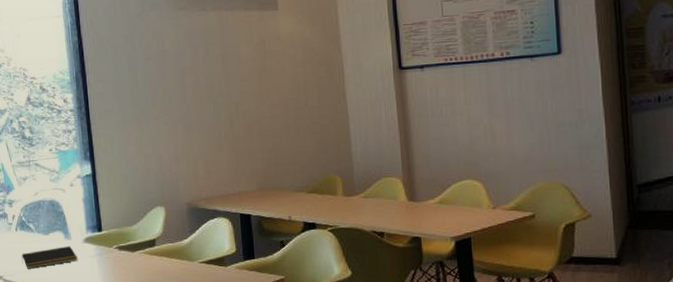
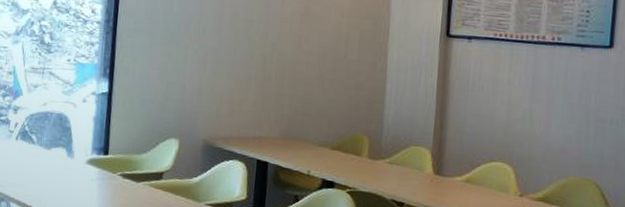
notepad: present [21,246,77,269] -> none [17,164,77,183]

